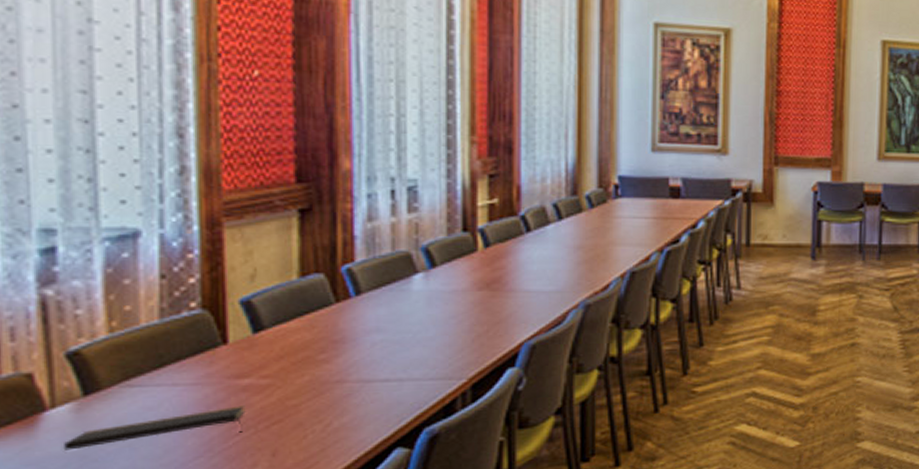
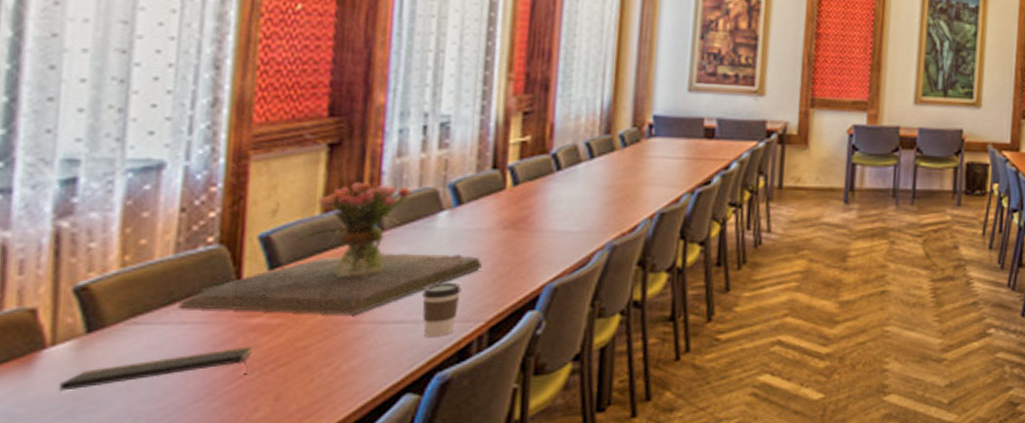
flower arrangement: none [169,247,460,375] -> present [178,182,482,315]
coffee cup: none [405,341,442,394] -> present [422,282,462,337]

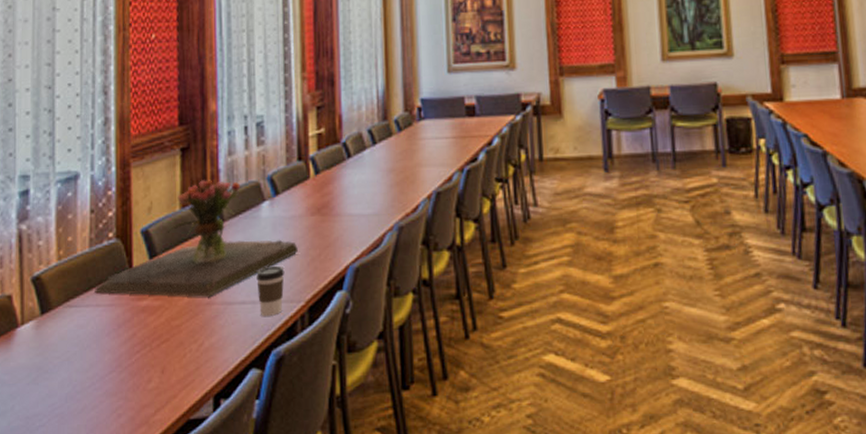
notepad: present [58,346,253,391] -> none [27,325,144,362]

